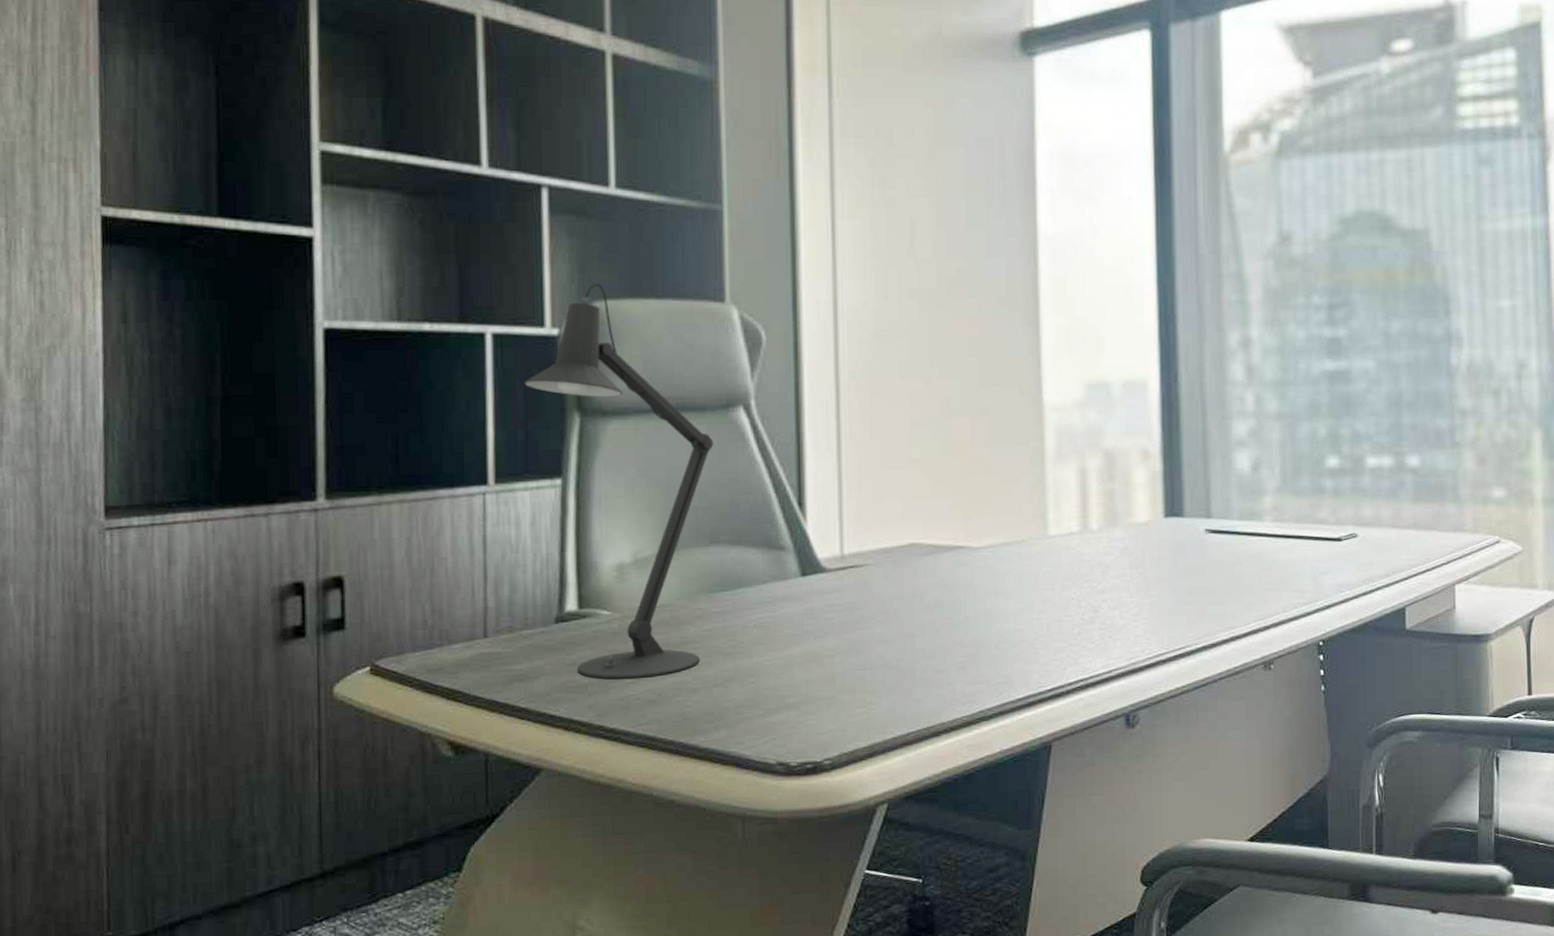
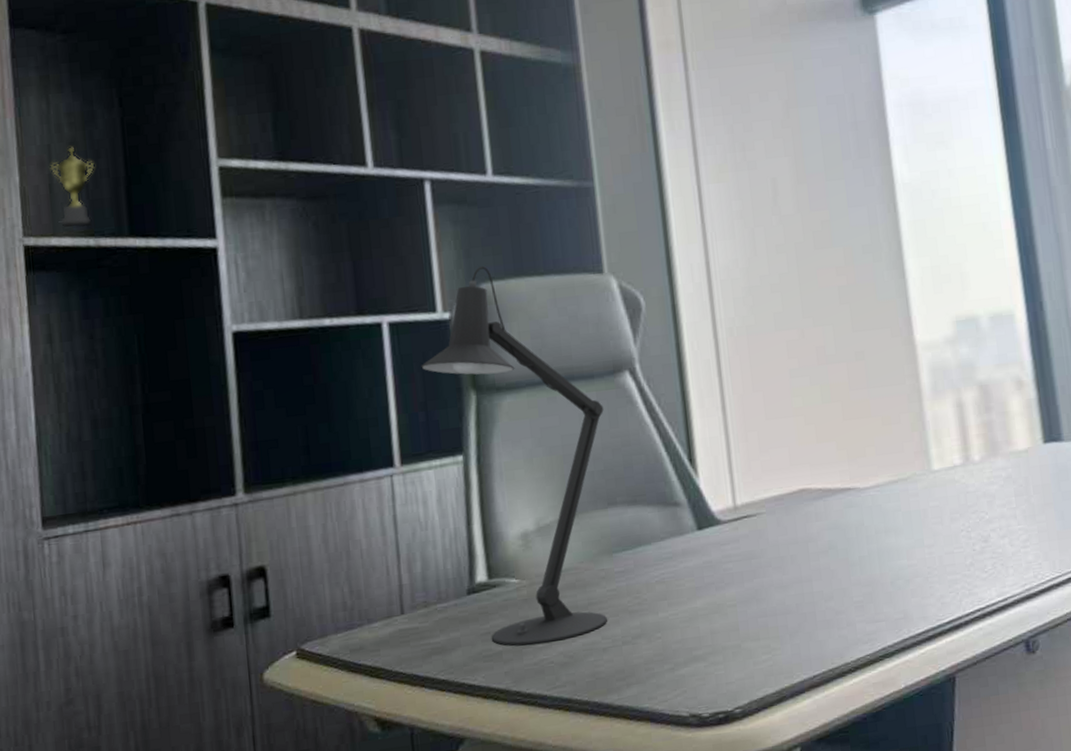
trophy: none [135,114,183,202] -> present [50,146,94,228]

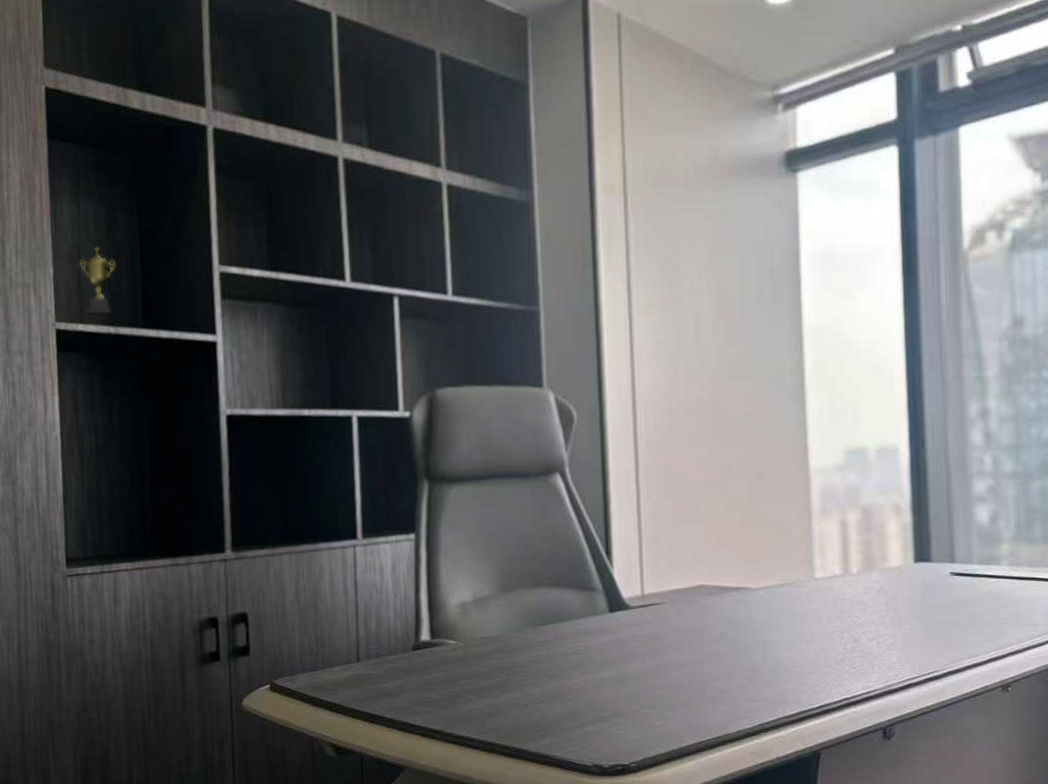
desk lamp: present [421,266,607,647] -> none [383,373,536,697]

